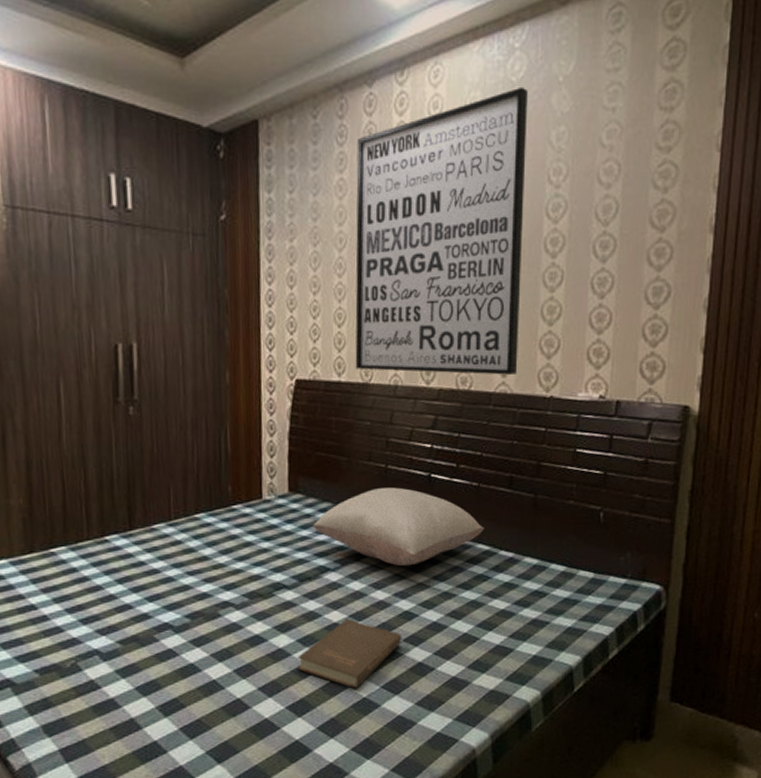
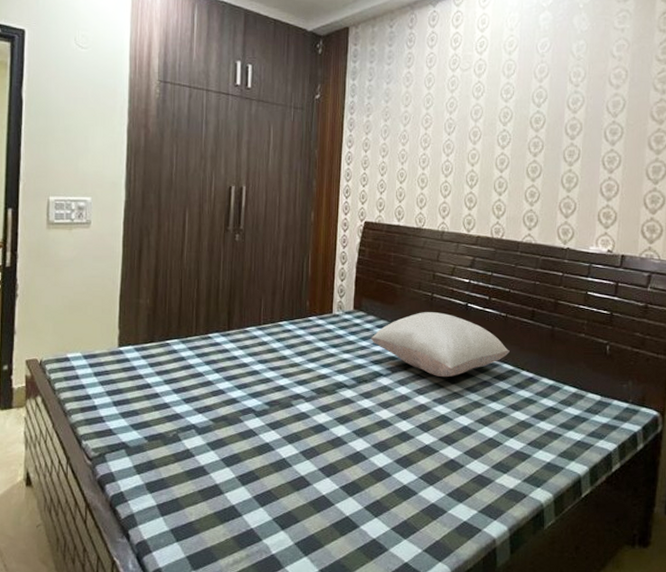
book: present [297,618,402,689] -> none [352,417,438,477]
wall art: present [355,86,528,375] -> none [412,10,555,229]

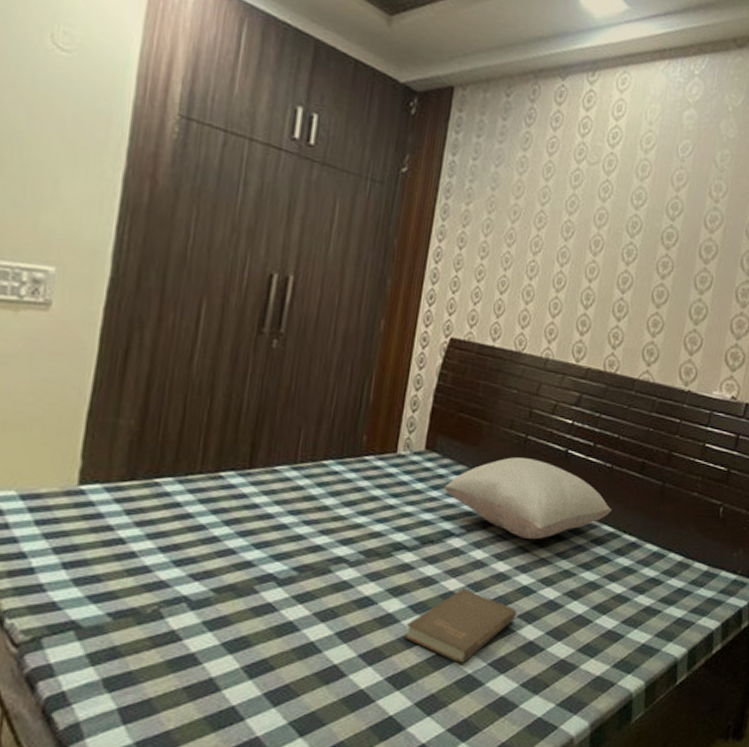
book: none [352,417,438,477] -> present [404,588,517,664]

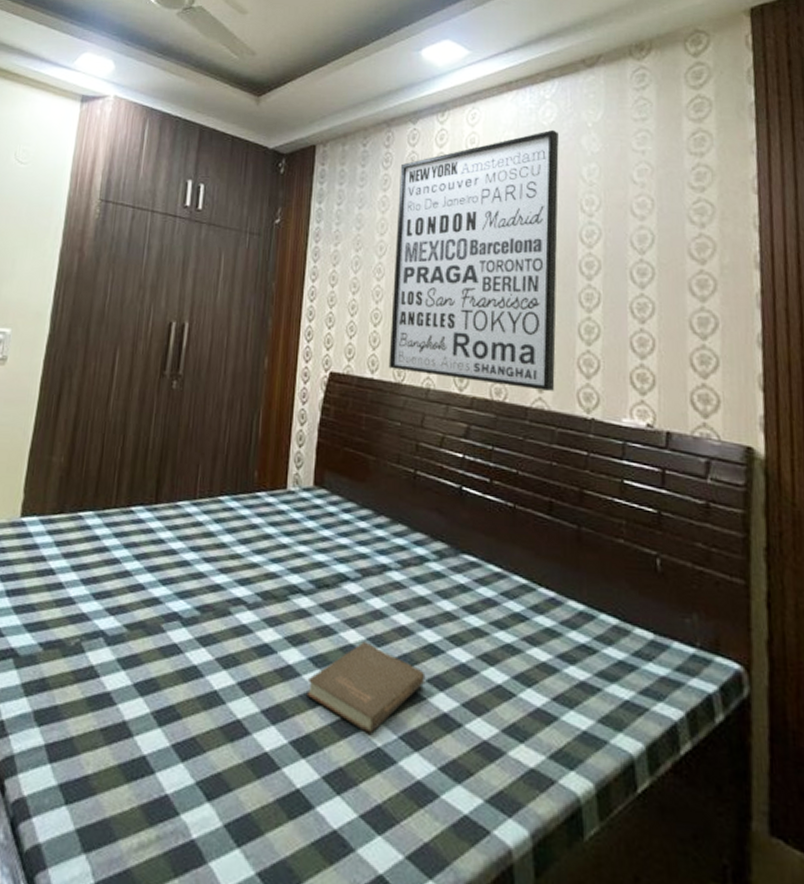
pillow: present [443,457,612,540] -> none [335,494,521,590]
wall art: none [510,108,701,365] -> present [388,129,559,391]

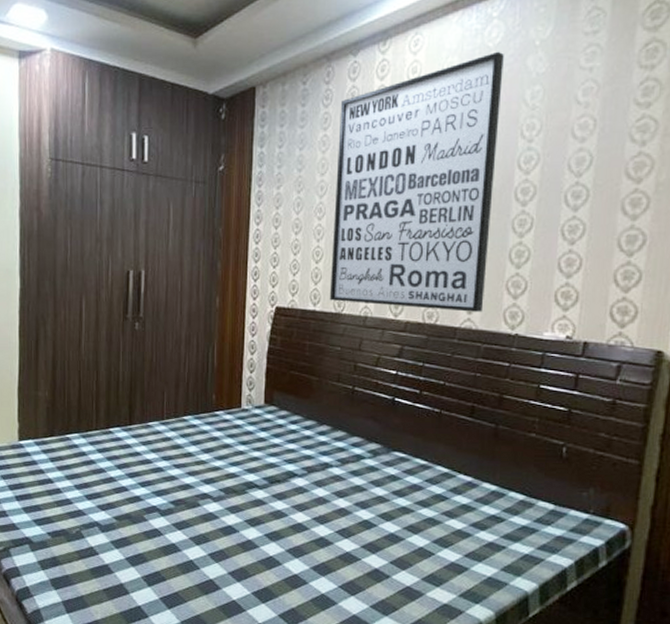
book: present [307,641,426,734] -> none [264,521,361,585]

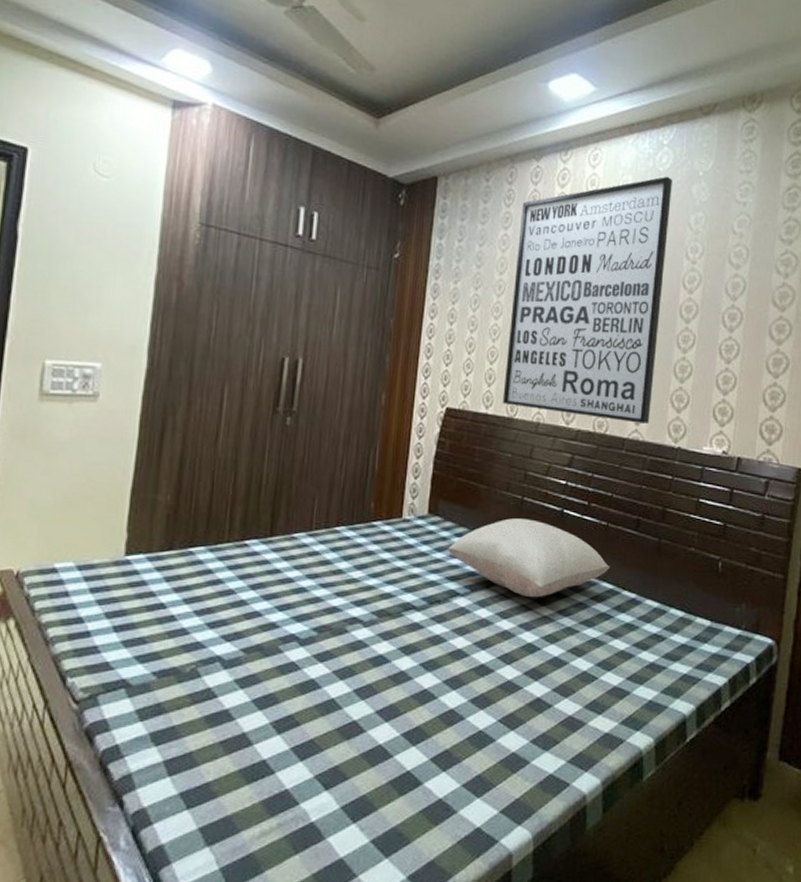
pillow: none [283,407,444,480] -> present [447,518,610,598]

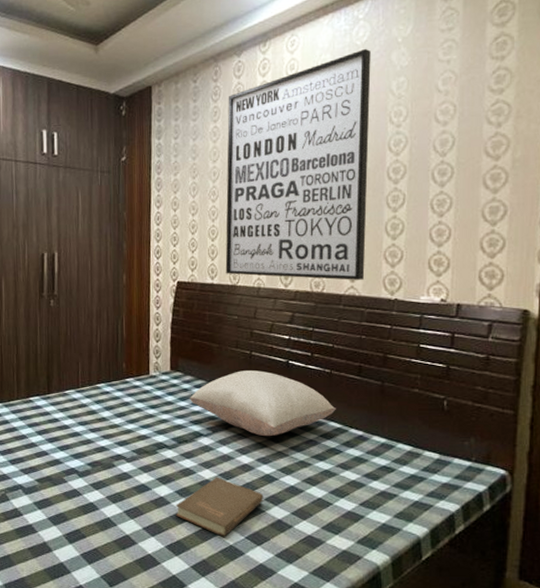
book: none [418,646,523,720] -> present [175,477,264,537]

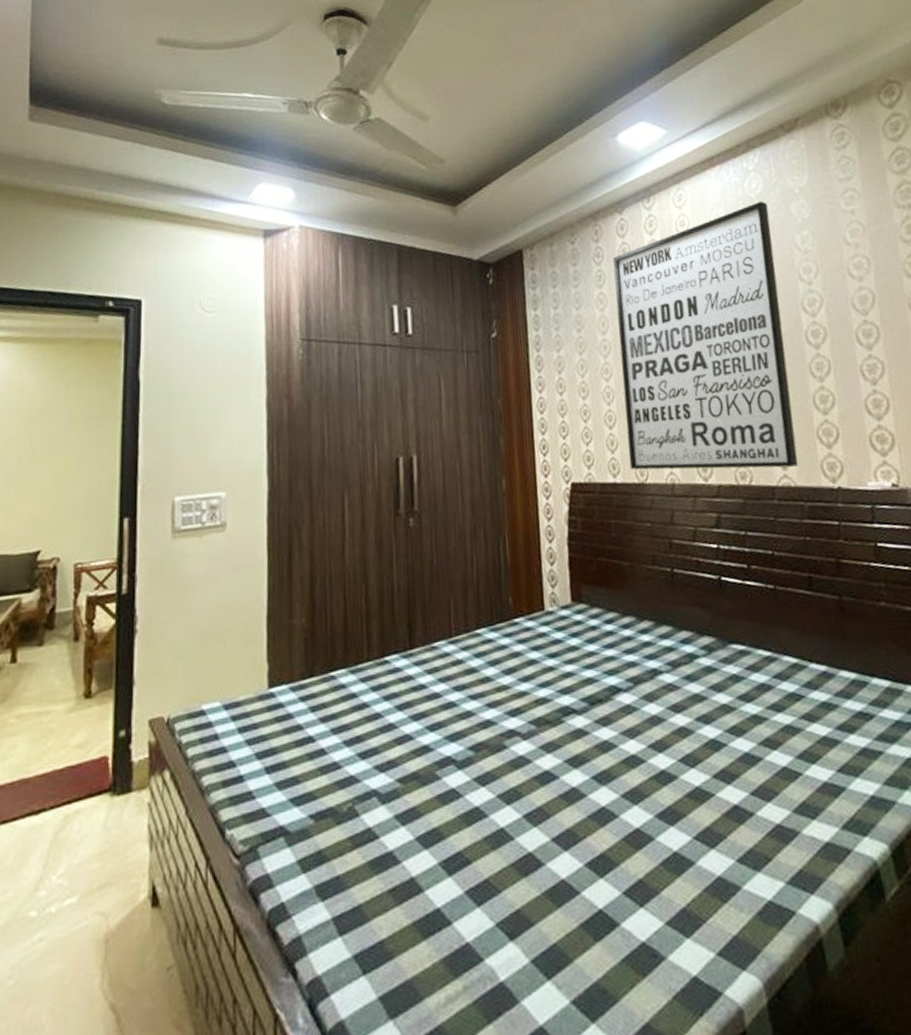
book: present [175,477,264,537] -> none [594,749,712,841]
pillow: present [189,370,336,437] -> none [599,593,788,685]

